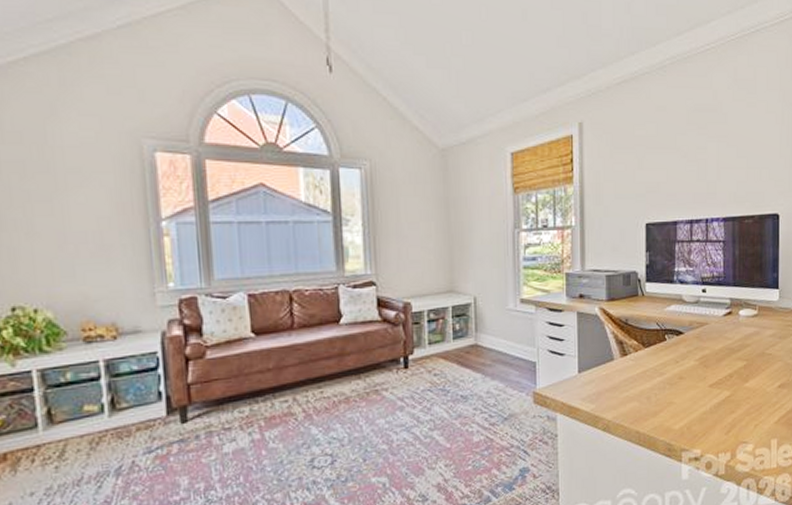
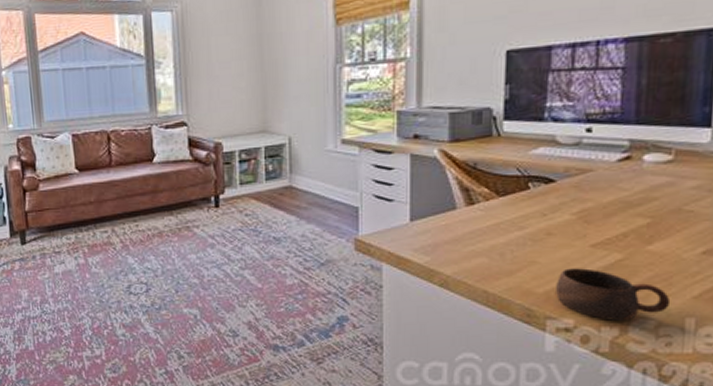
cup: none [688,405,762,448] -> present [556,268,671,321]

